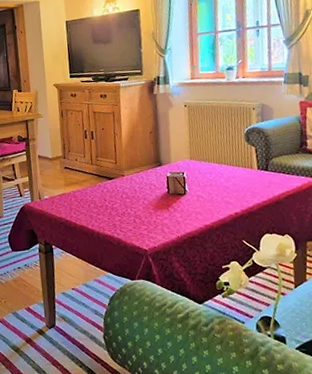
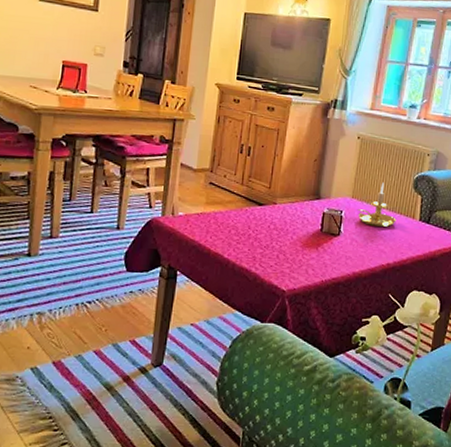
candle holder: none [196,141,236,182] -> present [356,182,396,228]

